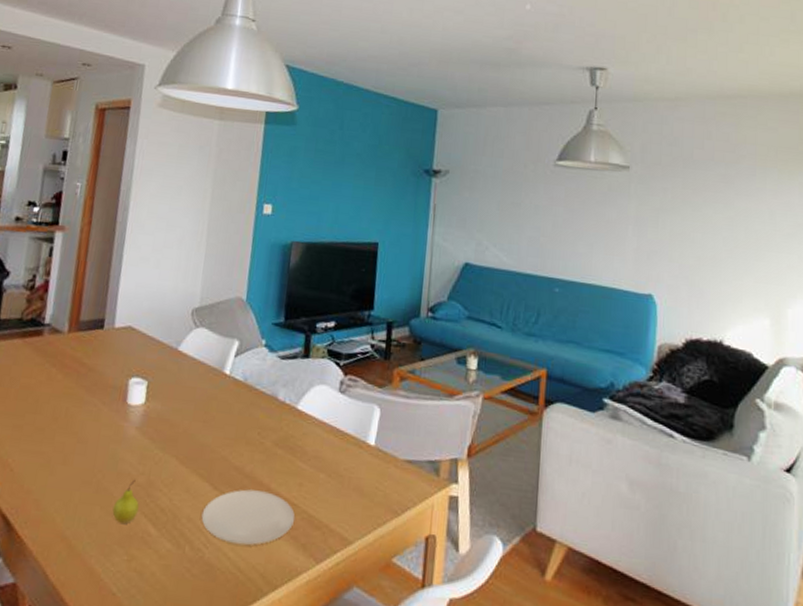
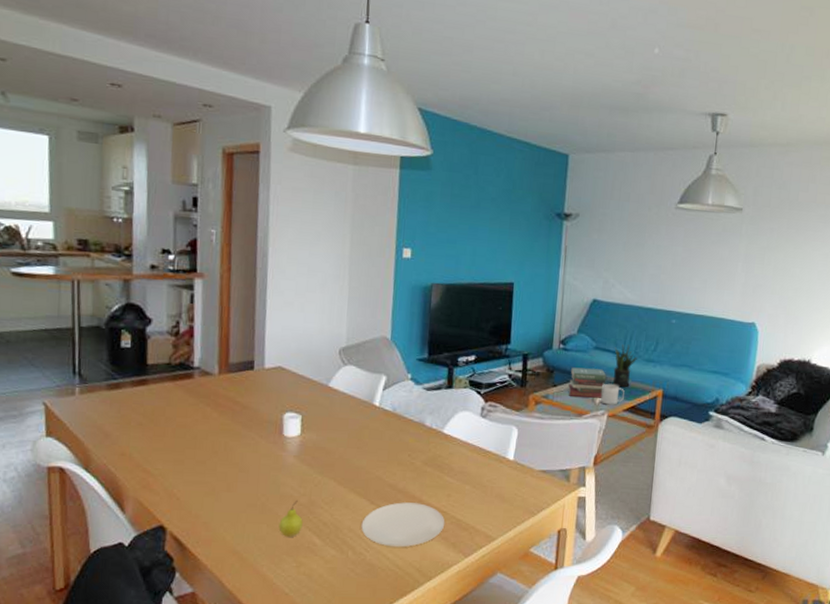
books: none [437,339,482,377] -> present [568,367,607,398]
mug: none [475,359,502,386] -> present [601,383,625,405]
potted plant: none [488,314,516,366] -> present [613,344,637,388]

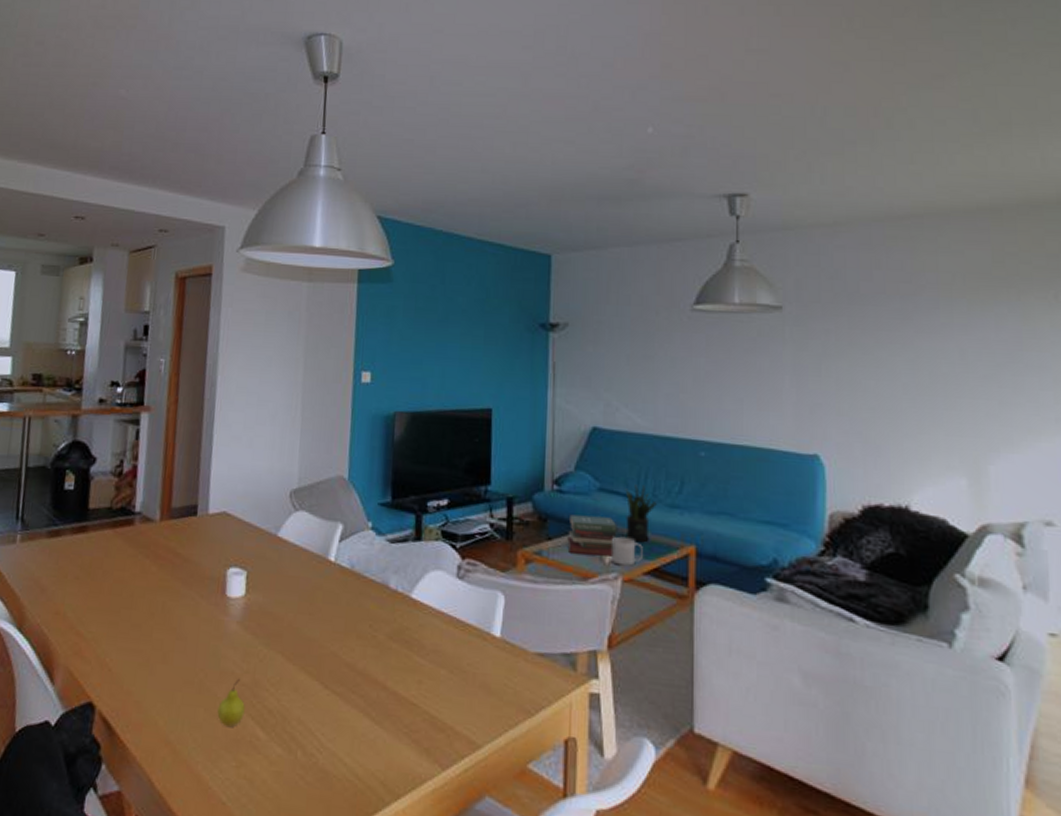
plate: present [361,502,445,548] -> none [313,688,416,751]

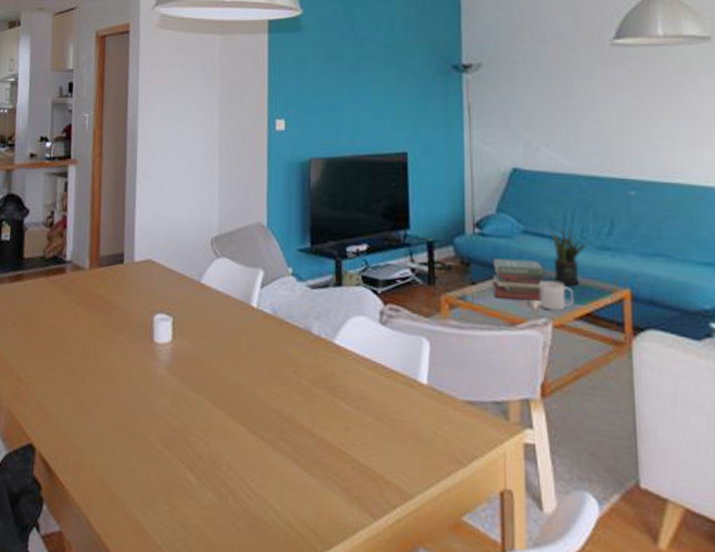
fruit: present [217,678,245,727] -> none [149,422,176,471]

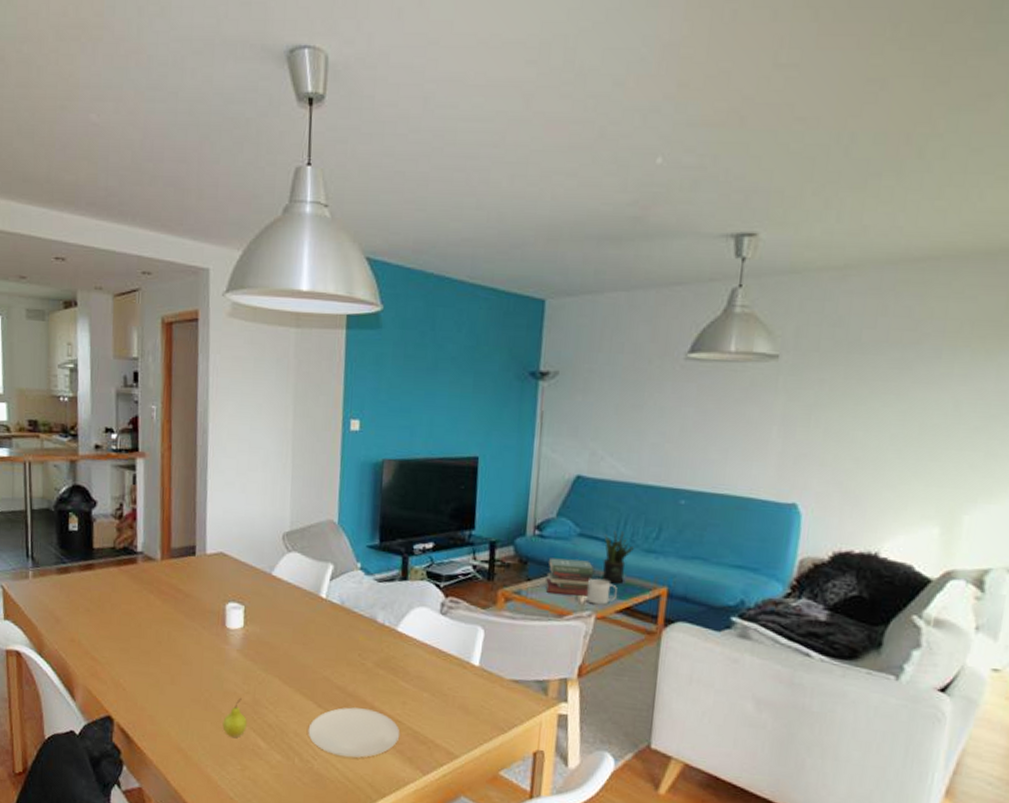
fruit: none [149,422,176,471] -> present [222,697,247,737]
plate: none [242,434,345,498] -> present [308,707,401,759]

